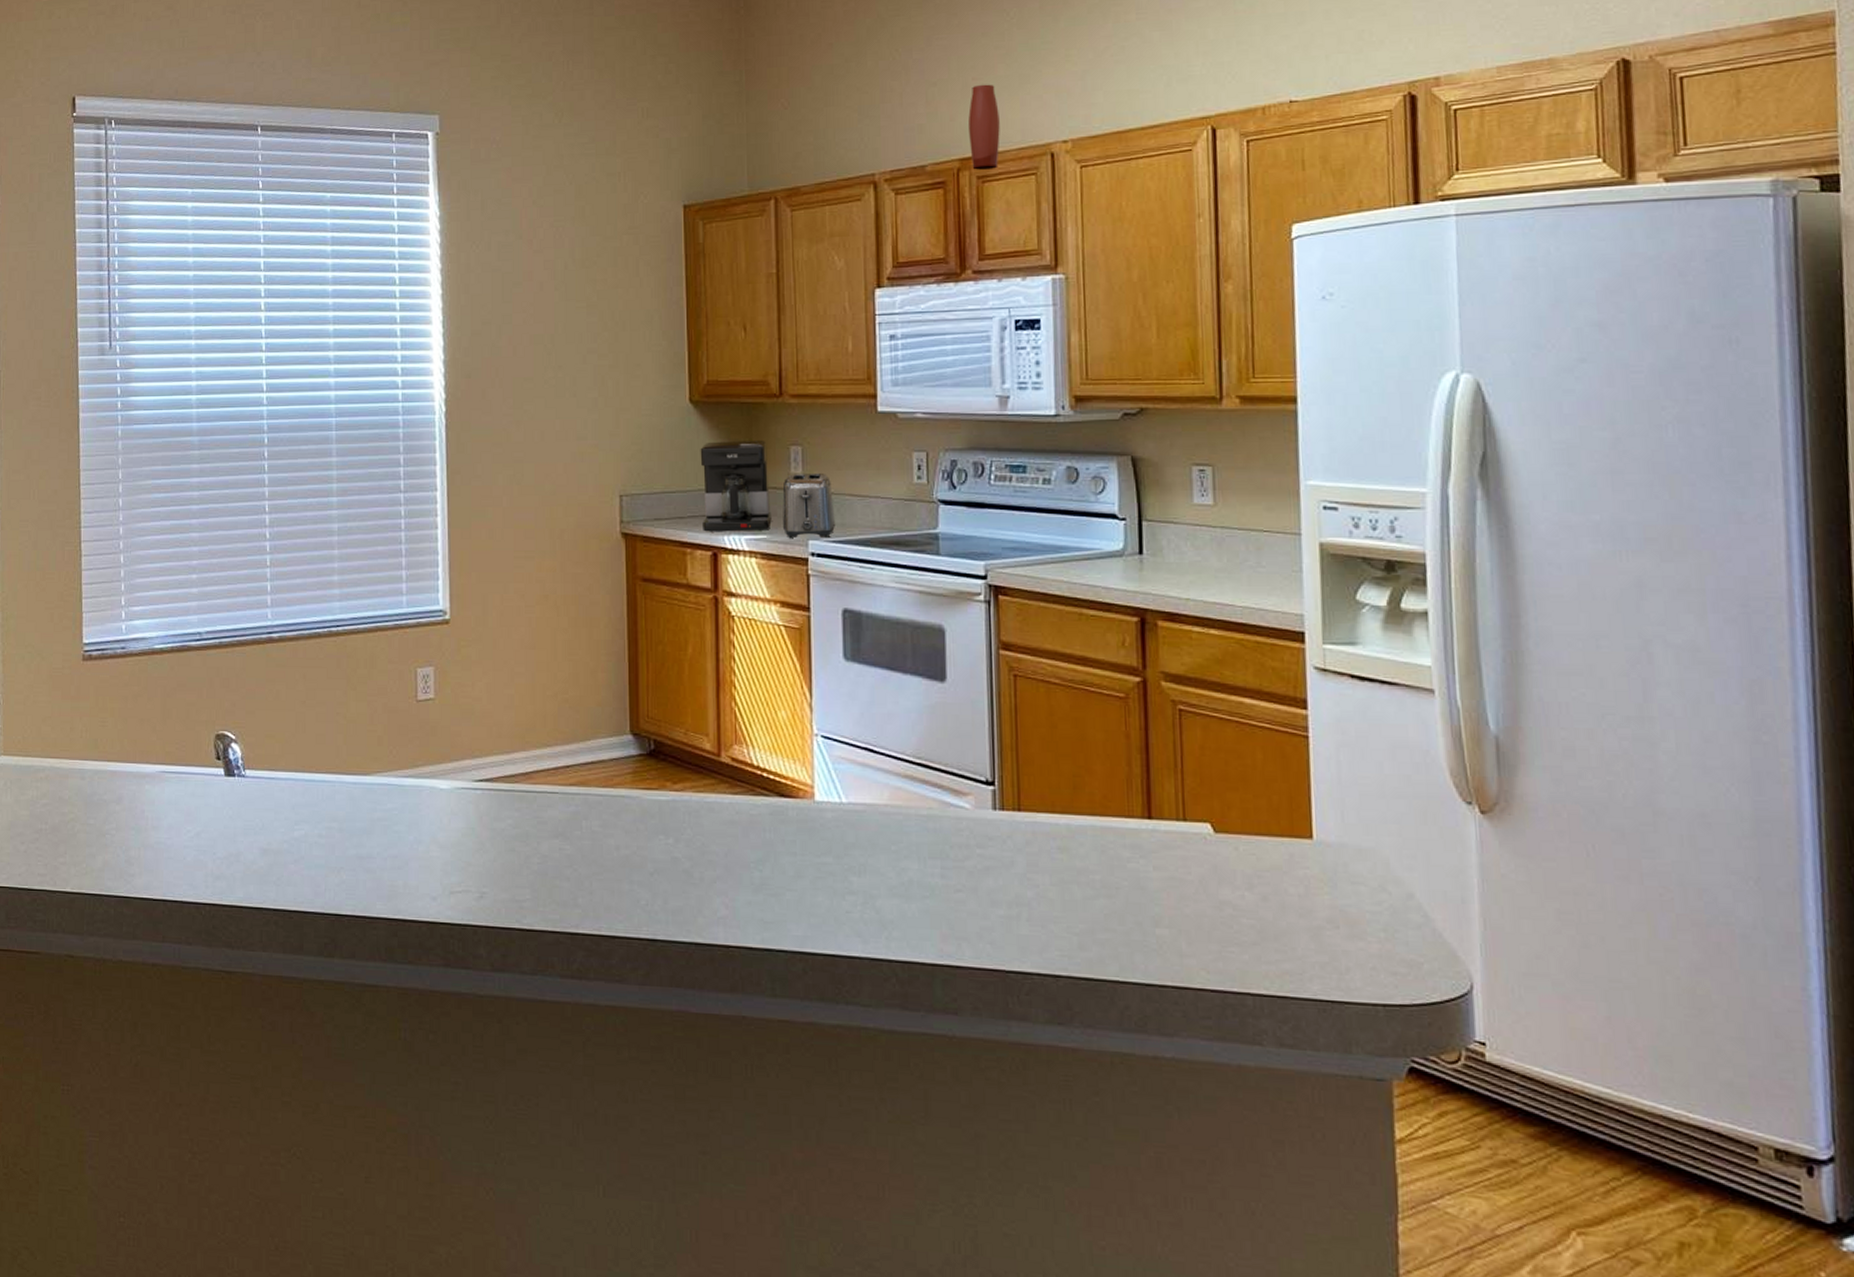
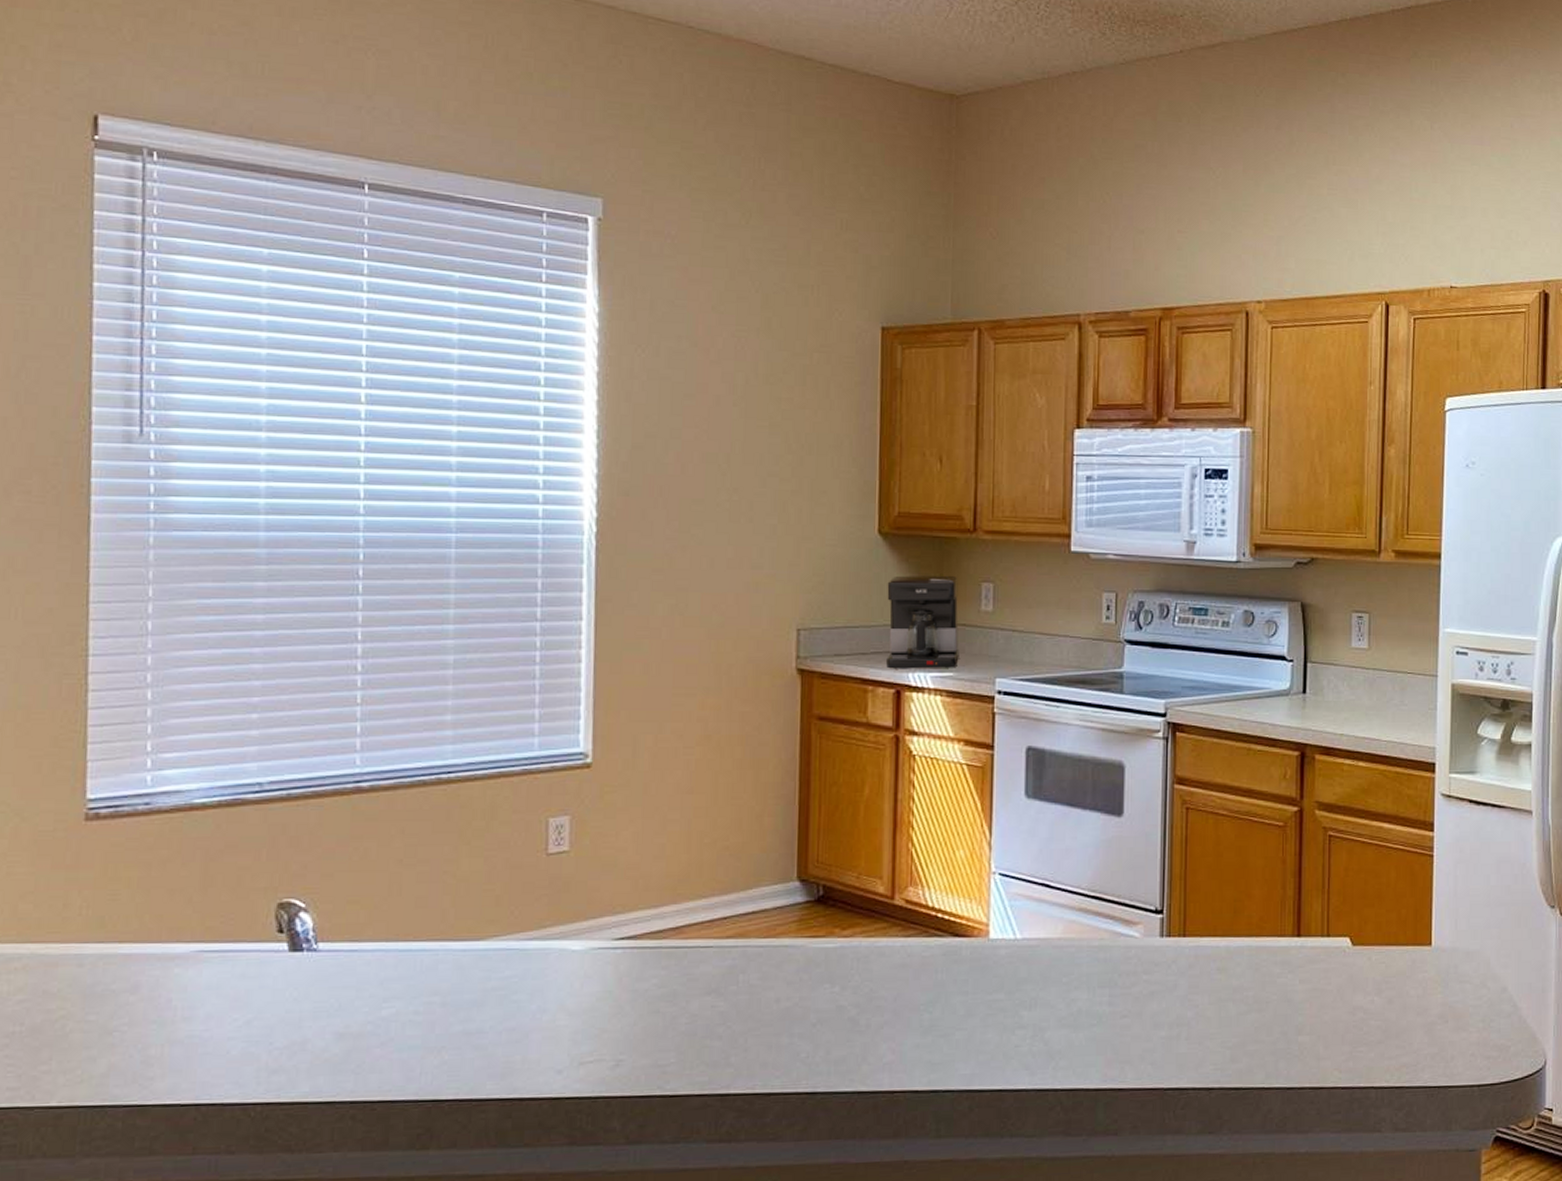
toaster: present [782,472,835,538] -> none [971,610,1023,676]
vase: present [968,84,1000,170] -> none [1172,237,1201,322]

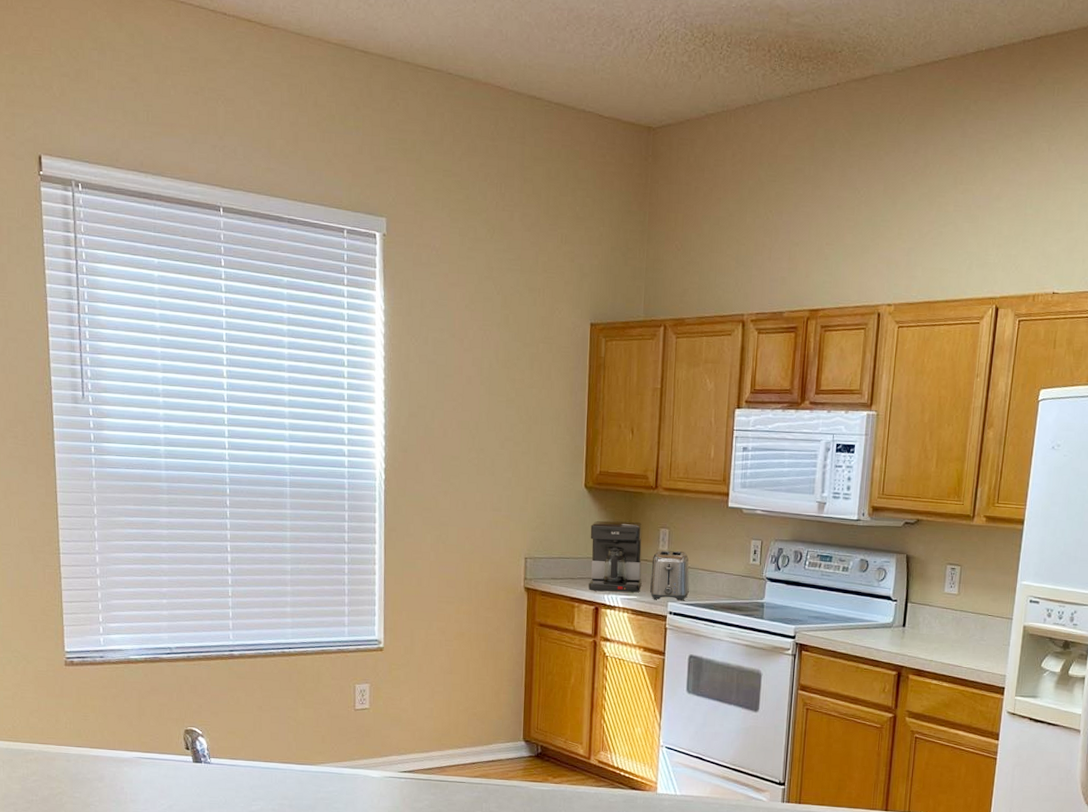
toaster: none [971,610,1023,676] -> present [650,550,690,601]

